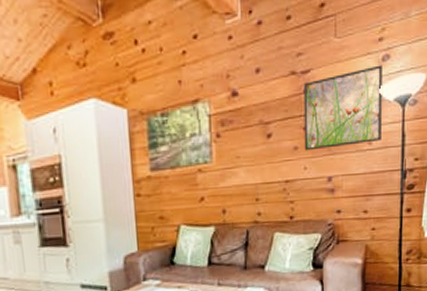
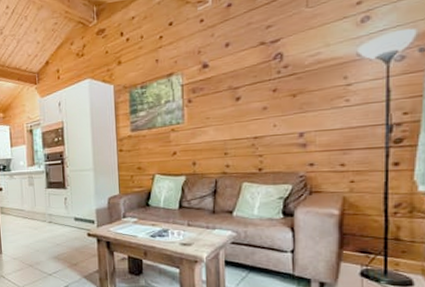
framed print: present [303,65,382,151] -> none [273,26,361,110]

